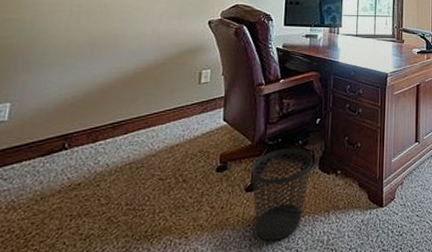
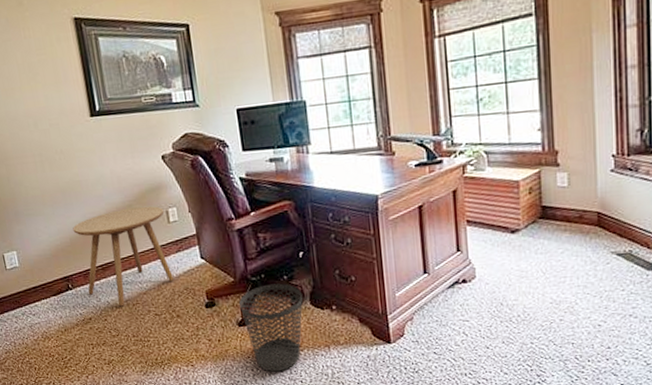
side table: none [86,66,198,170] -> present [73,206,174,307]

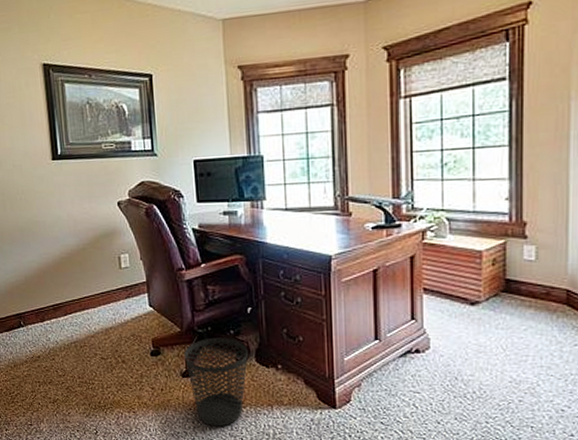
side table: present [73,206,174,307] -> none [28,250,121,348]

